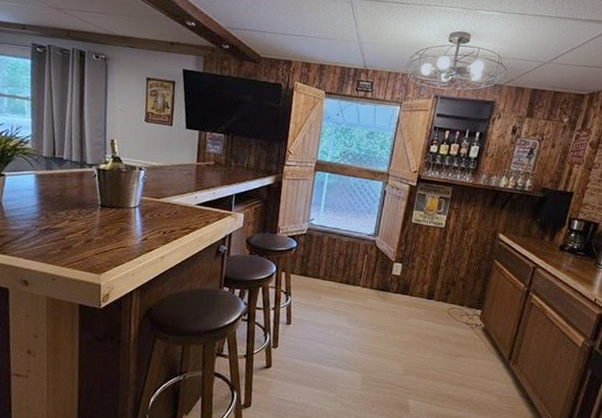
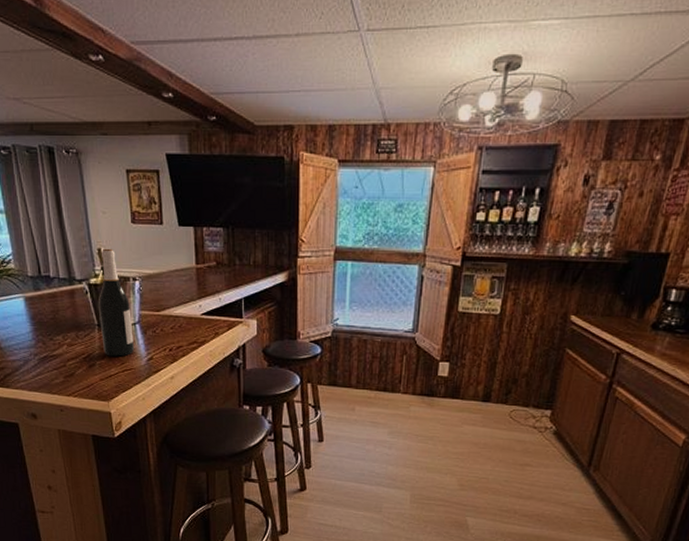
wine bottle: none [102,140,133,235] -> present [98,248,135,357]

